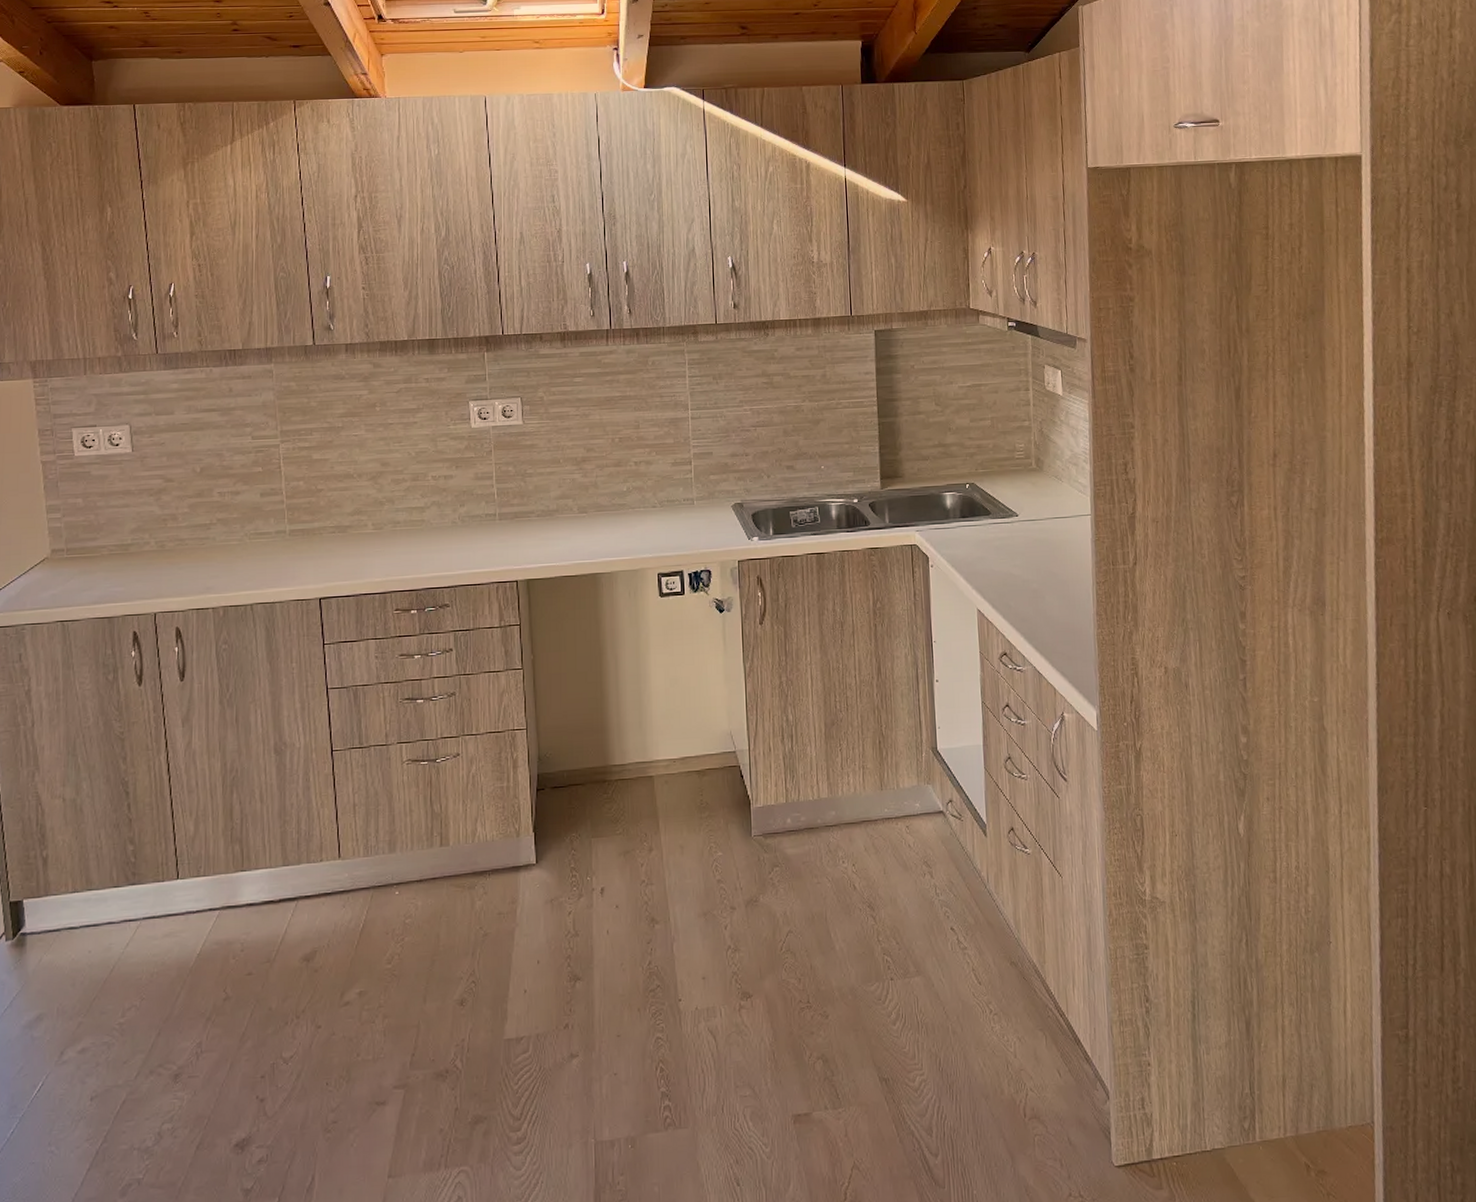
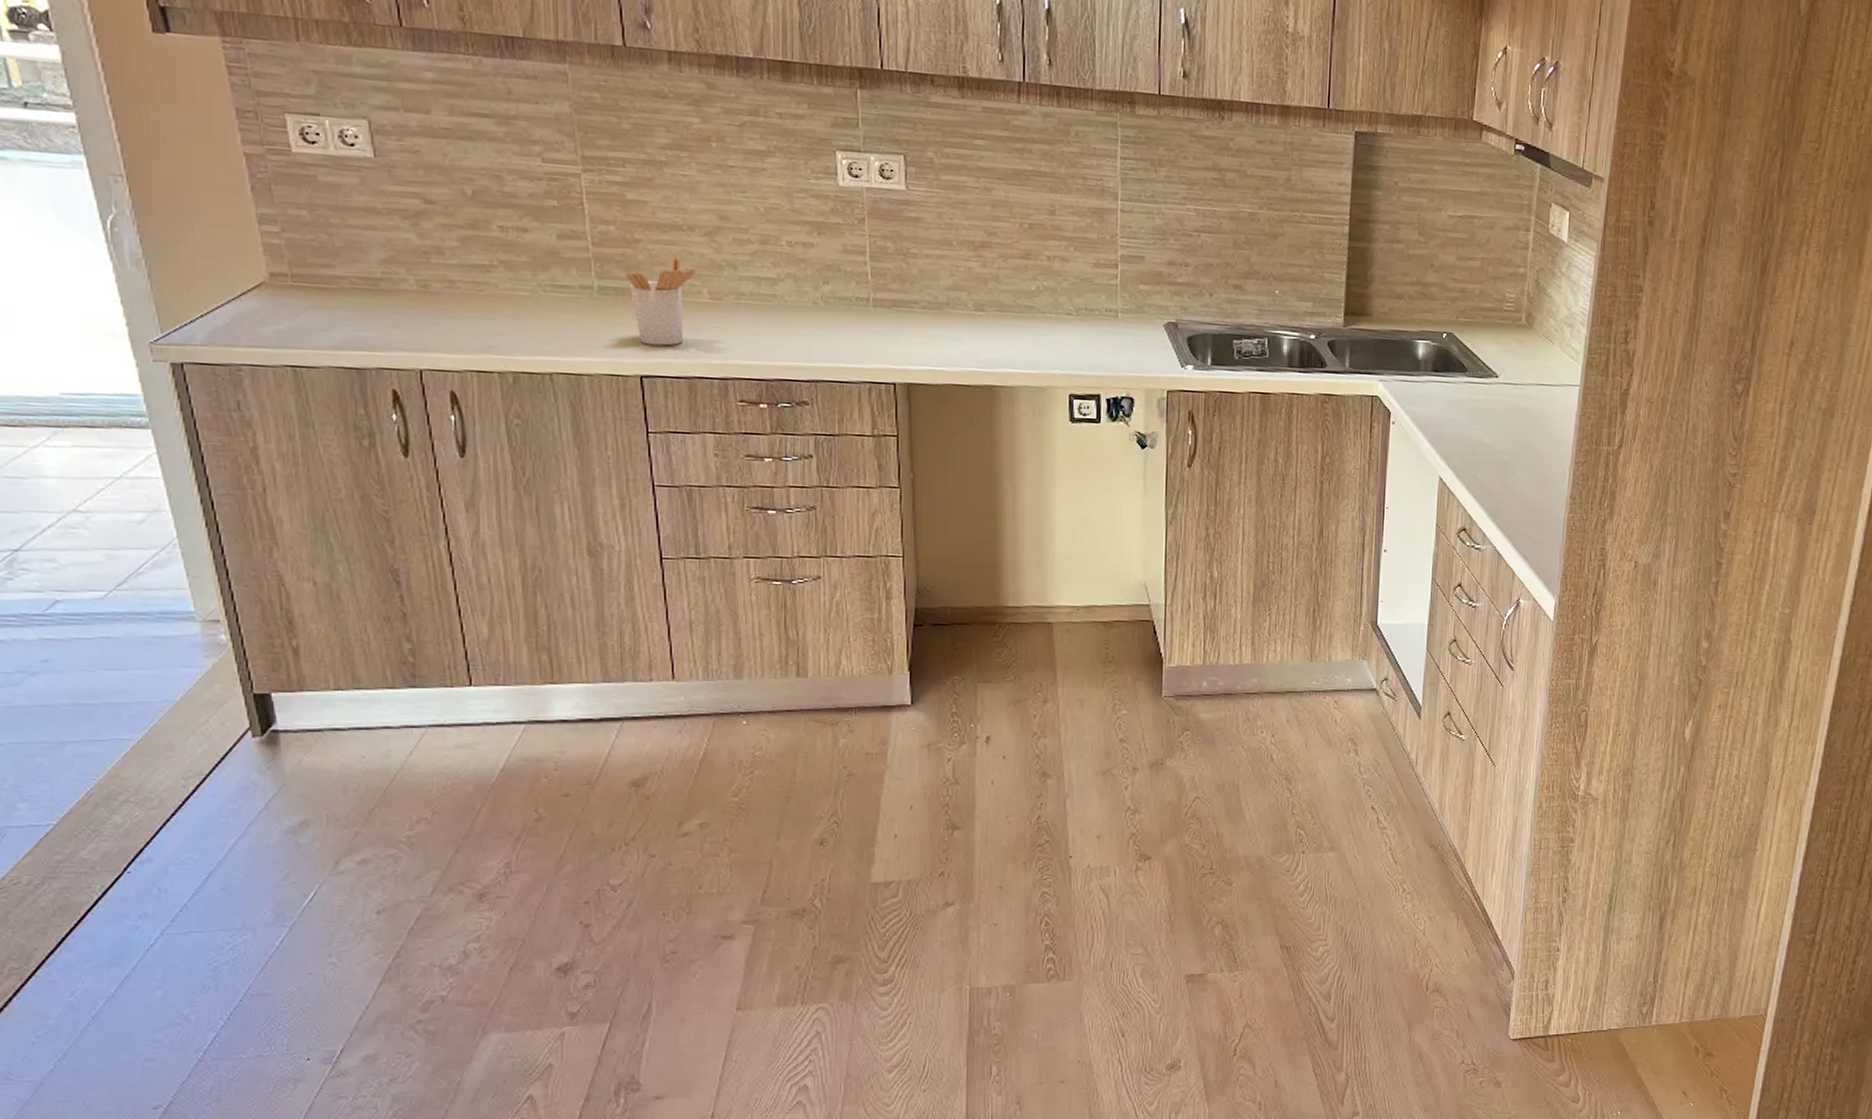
utensil holder: none [310,498,364,572] -> present [625,256,697,346]

